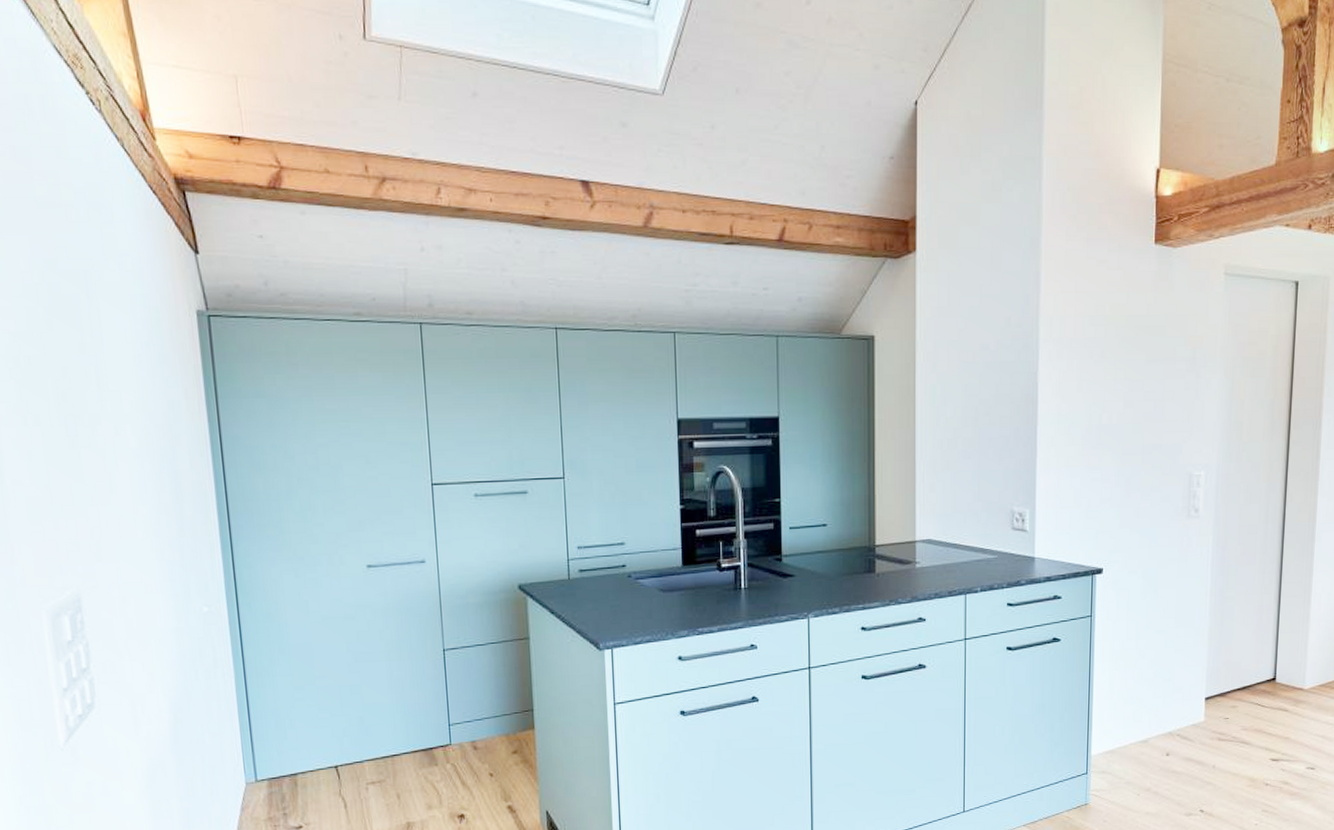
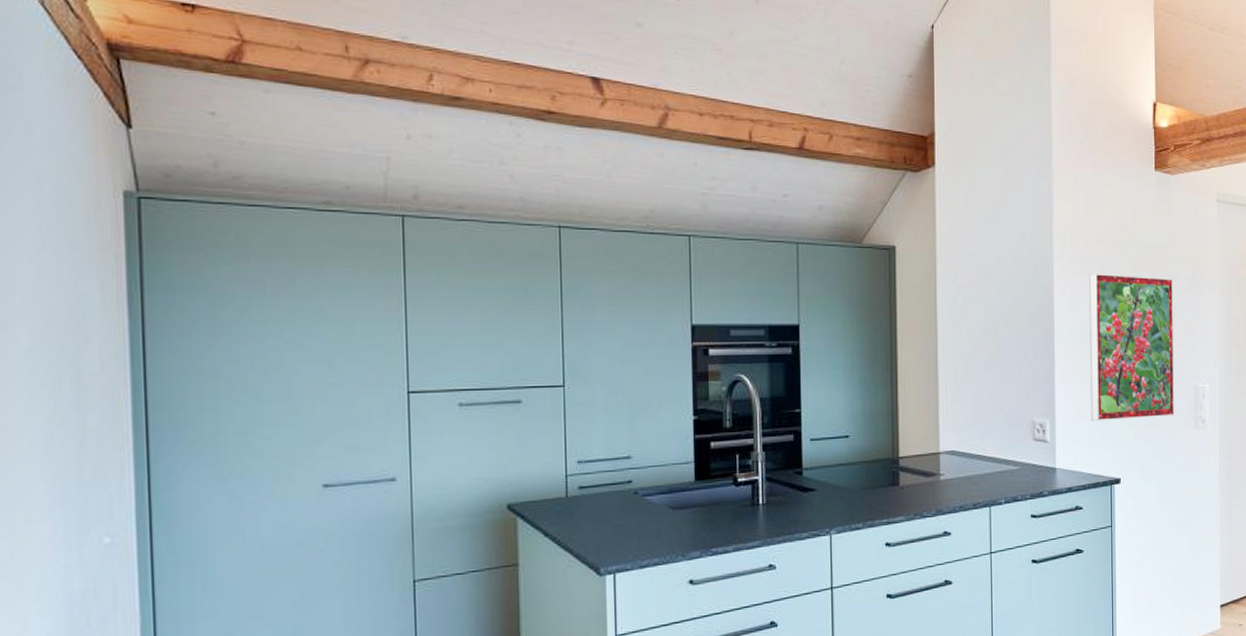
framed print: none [1073,357,1171,511] -> present [1089,273,1175,422]

